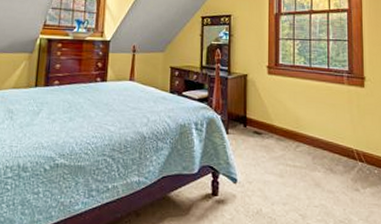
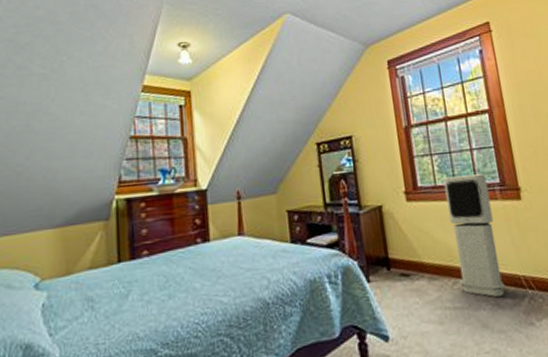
air purifier: none [301,60,339,164] -> present [443,174,505,298]

